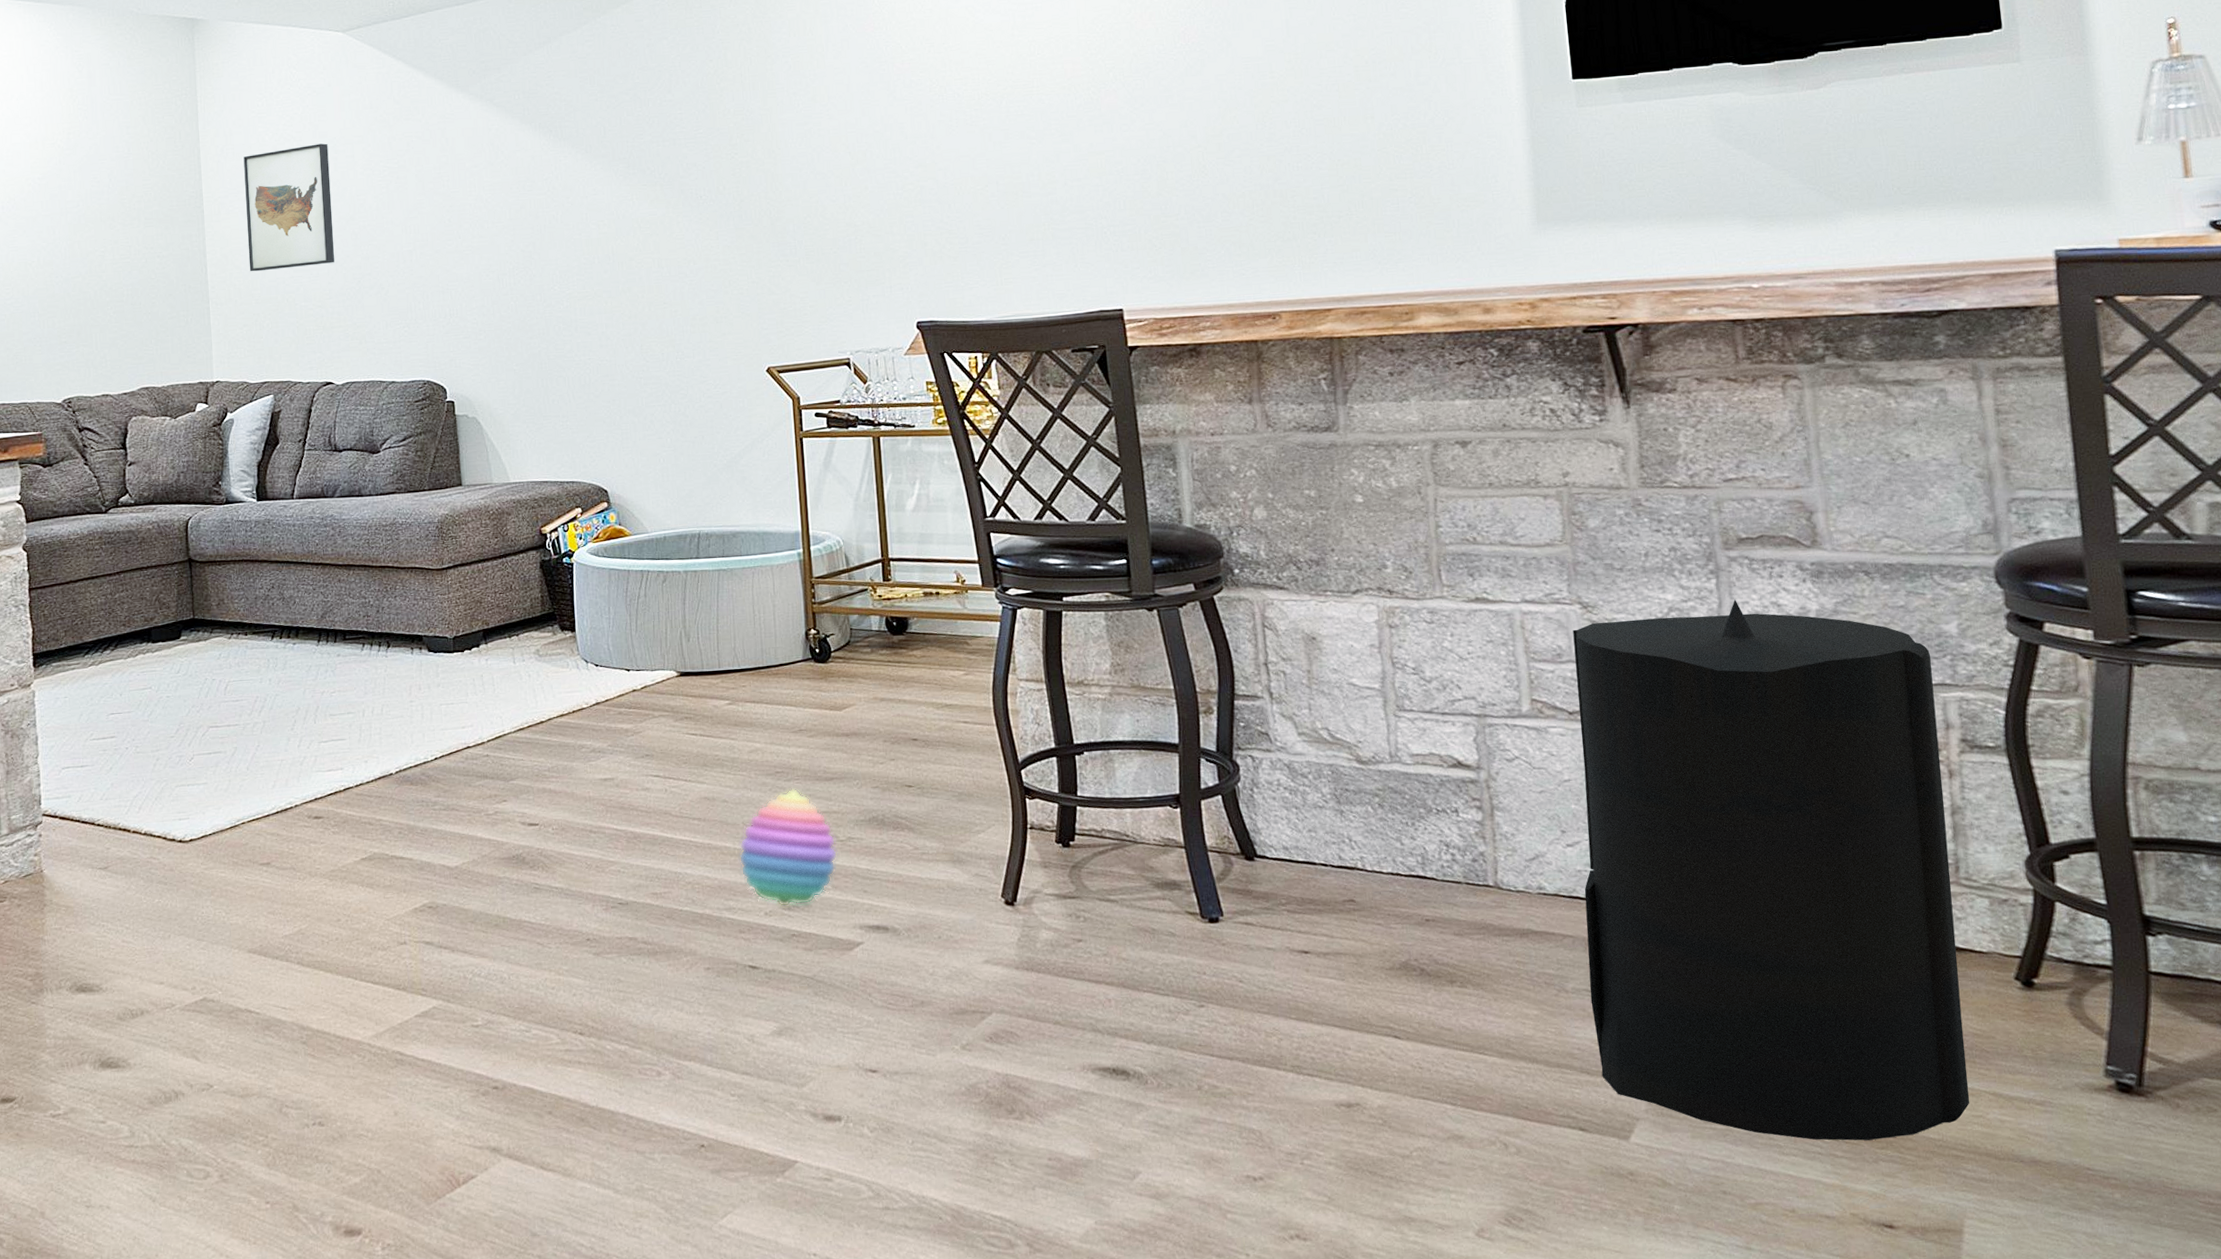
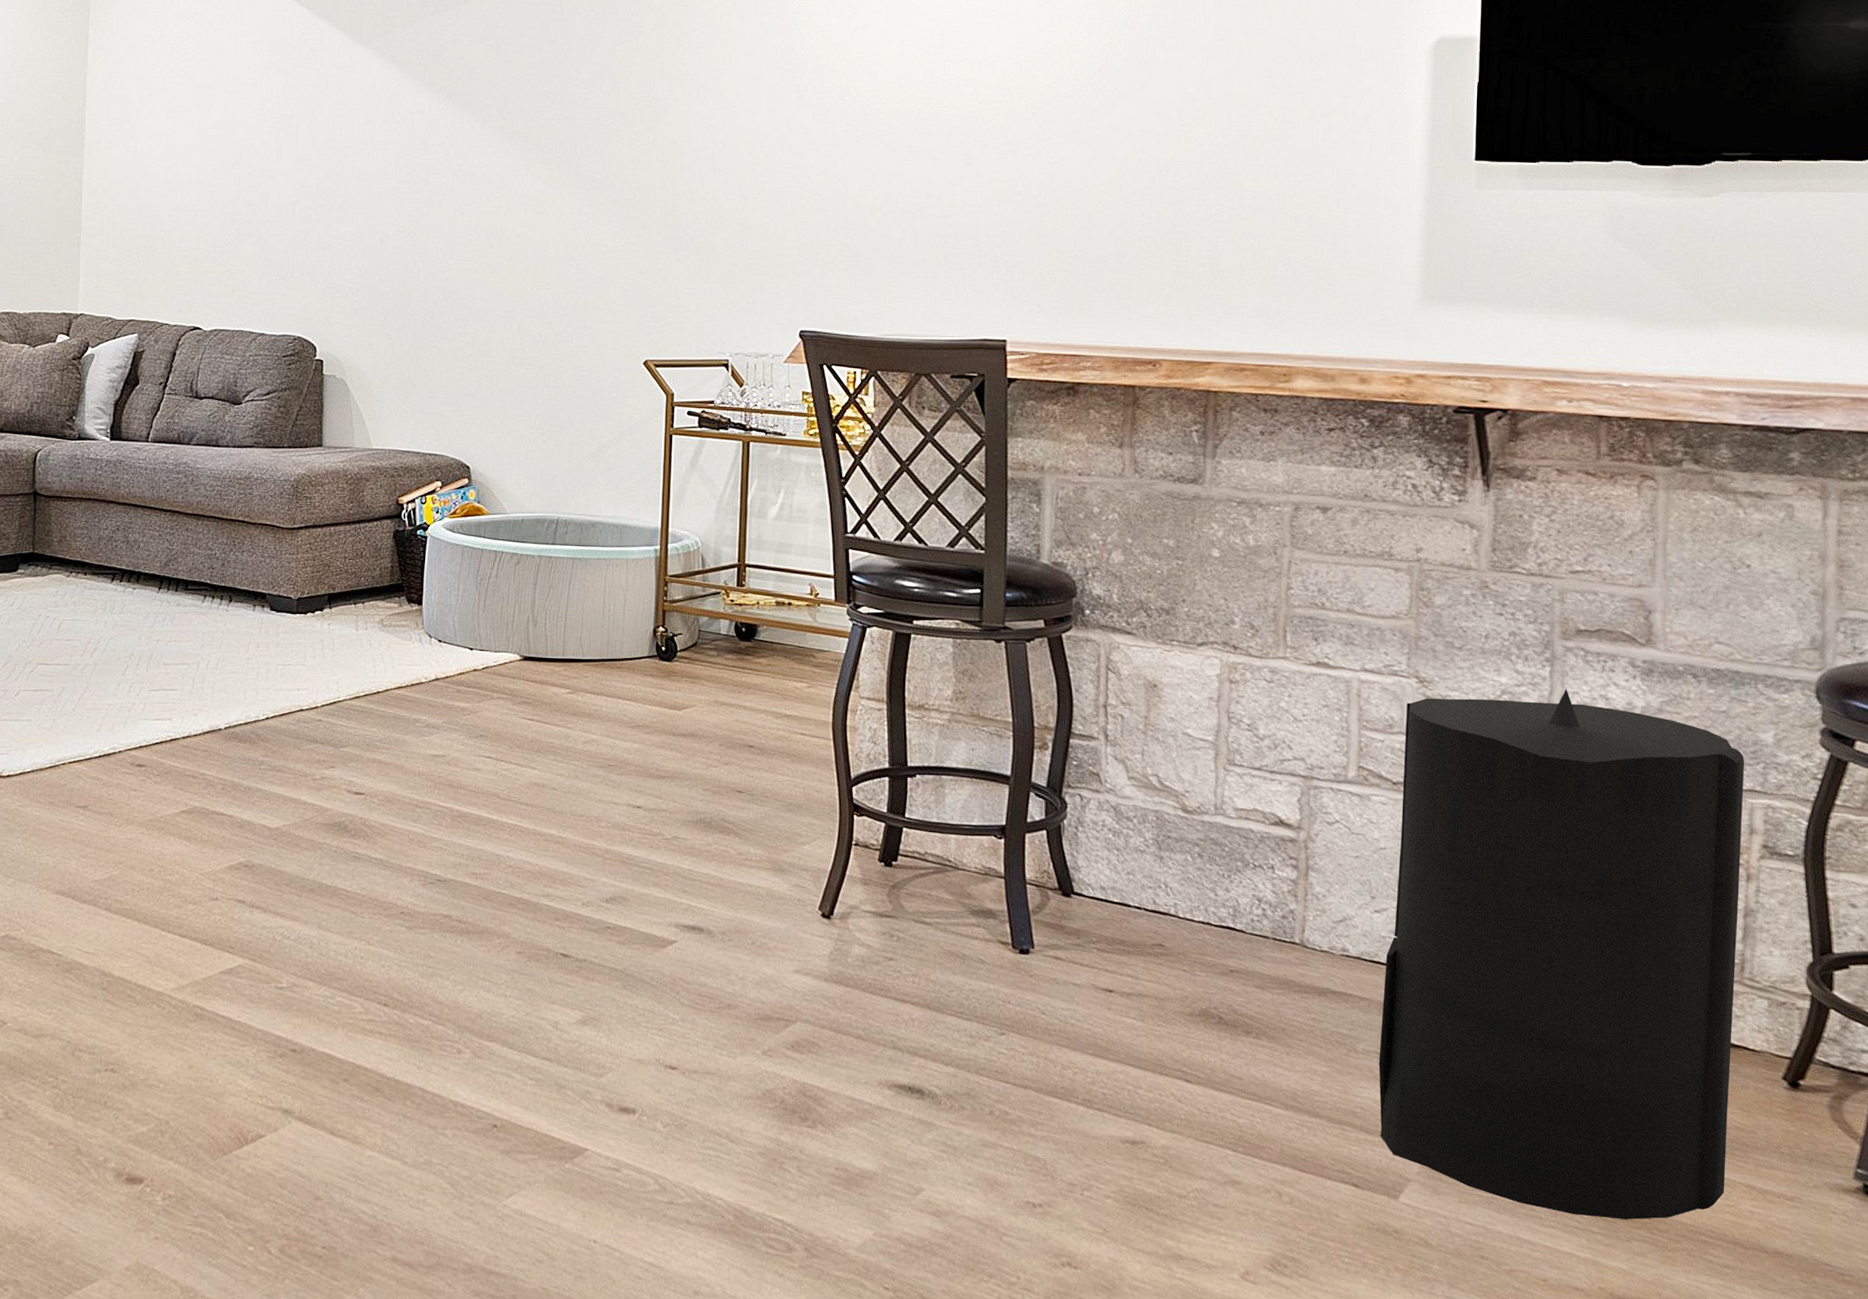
wall art: present [243,143,335,272] -> none [126,82,220,207]
stacking toy: present [739,788,838,907] -> none [562,783,662,899]

